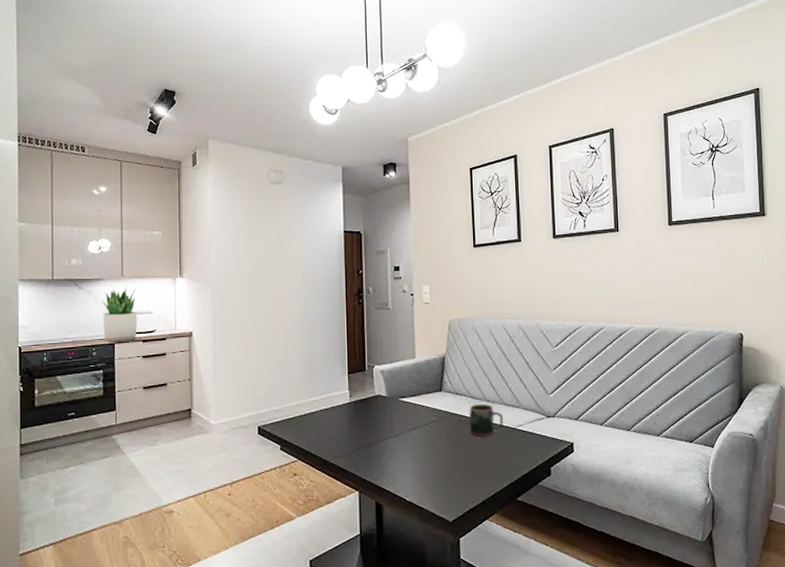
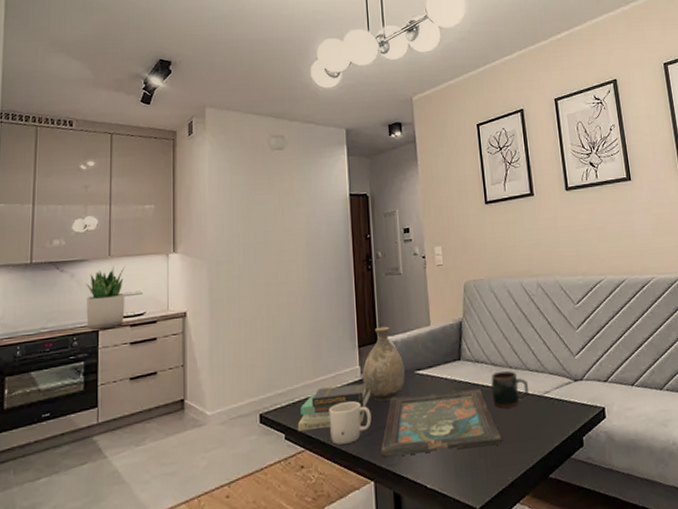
books: none [291,406,359,444] -> present [297,383,371,432]
mug: none [319,421,358,458] -> present [328,401,372,445]
vase: none [351,356,390,423] -> present [362,326,405,402]
decorative tray: none [365,418,477,472] -> present [380,388,503,458]

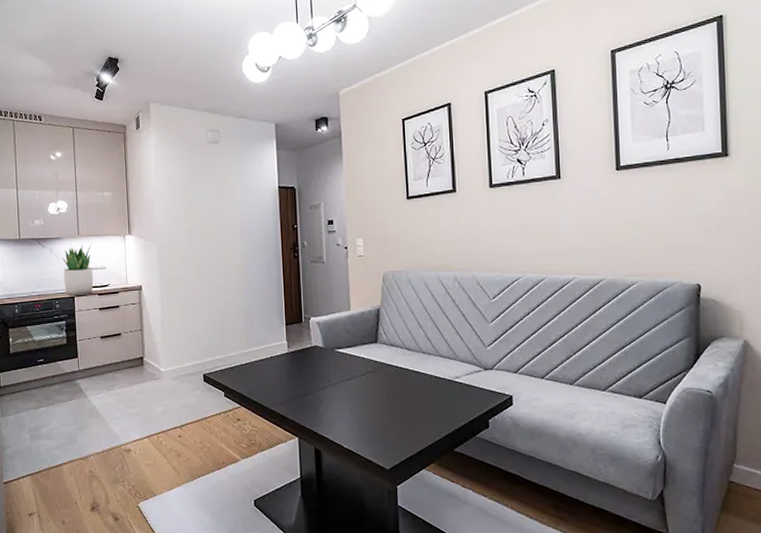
books: present [297,383,371,432] -> none [234,356,297,392]
mug: present [328,401,372,445] -> none [260,370,297,405]
vase: present [362,326,405,402] -> none [289,308,327,372]
decorative tray: present [380,388,503,458] -> none [304,369,413,419]
mug: present [491,370,529,408] -> none [404,355,440,387]

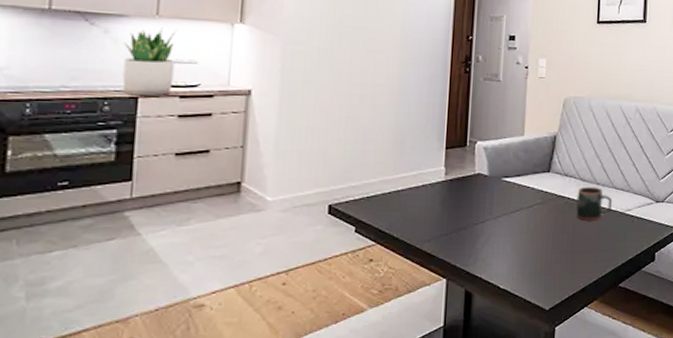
mug: none [404,355,440,387] -> present [576,186,613,220]

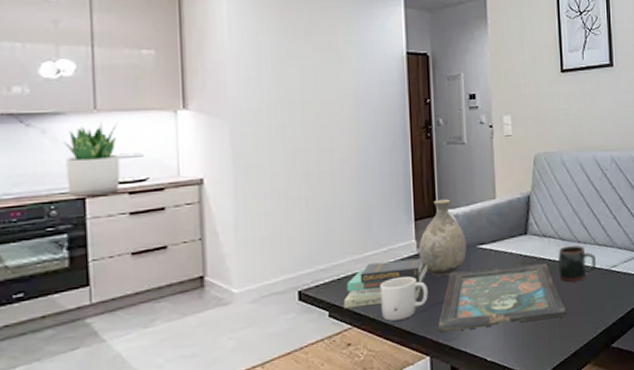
books: none [369,185,454,226] -> present [343,258,428,309]
mug: none [404,201,451,242] -> present [379,276,428,321]
vase: none [446,131,492,204] -> present [418,199,467,277]
decorative tray: none [456,200,580,257] -> present [437,263,567,333]

